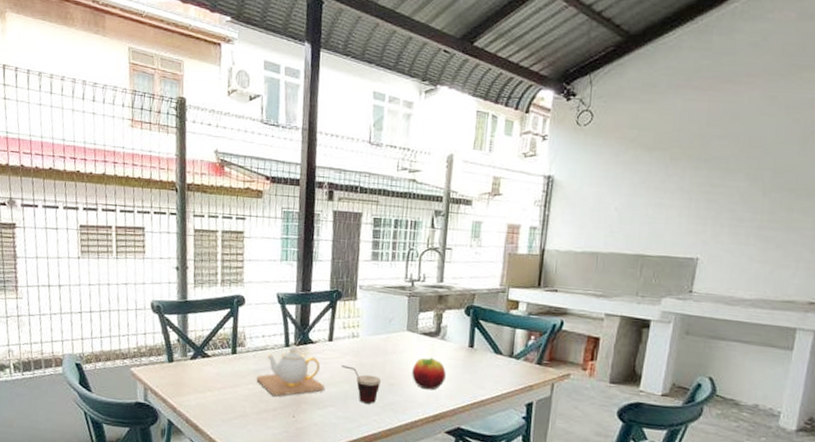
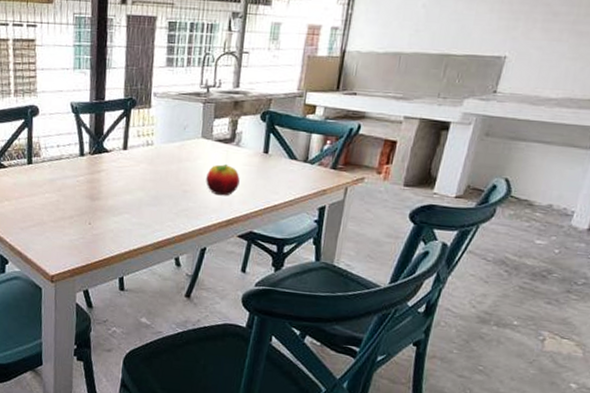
teapot: present [256,346,325,397] -> none [52,155,120,205]
cup: present [342,365,382,404] -> none [136,173,176,210]

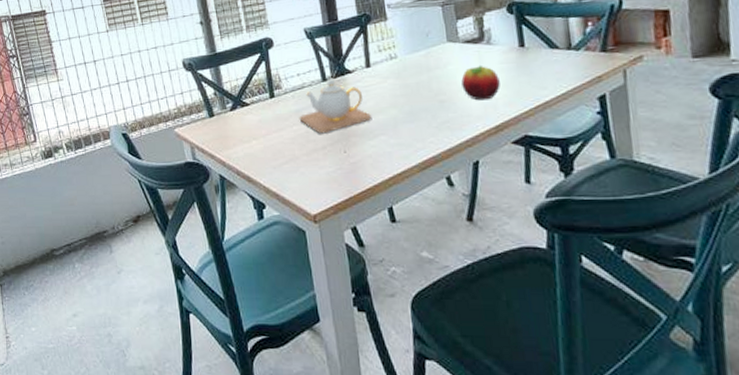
teapot: none [52,155,120,205] -> present [299,79,373,134]

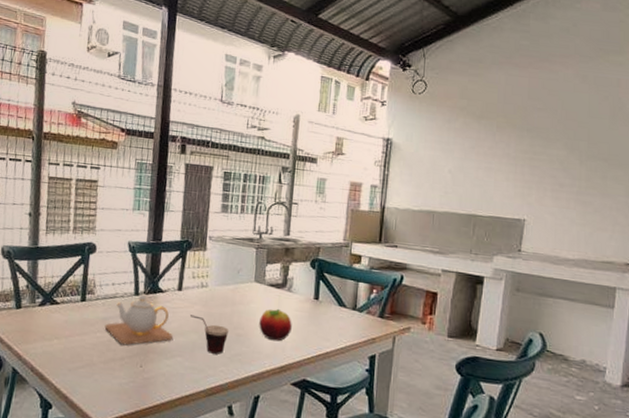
cup: none [385,90,431,126] -> present [190,315,230,355]

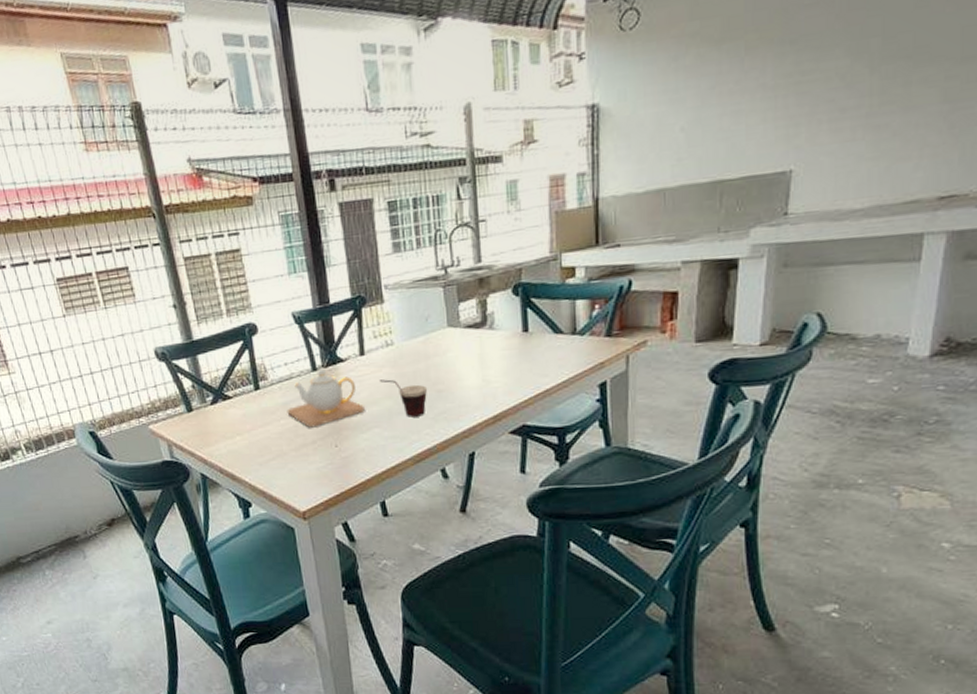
fruit: present [259,308,292,342] -> none [461,351,501,390]

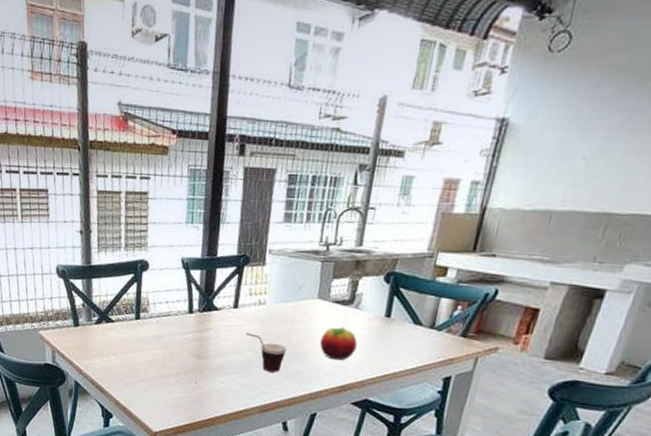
teapot: present [287,368,366,428] -> none [159,312,229,362]
fruit: none [461,351,501,390] -> present [319,326,358,361]

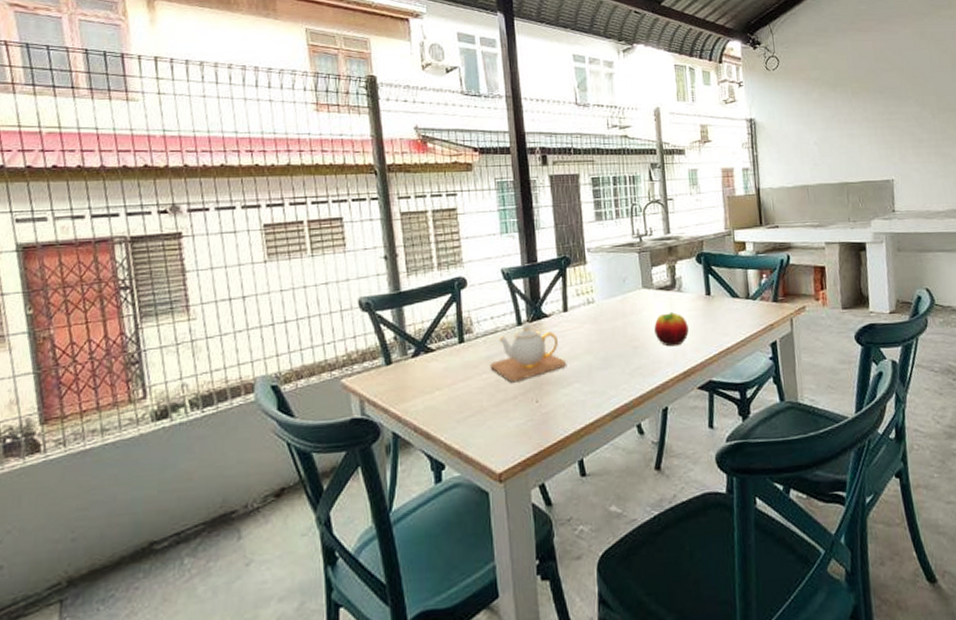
teapot: none [159,312,229,362] -> present [490,323,567,383]
cup: present [246,333,288,373] -> none [581,335,625,373]

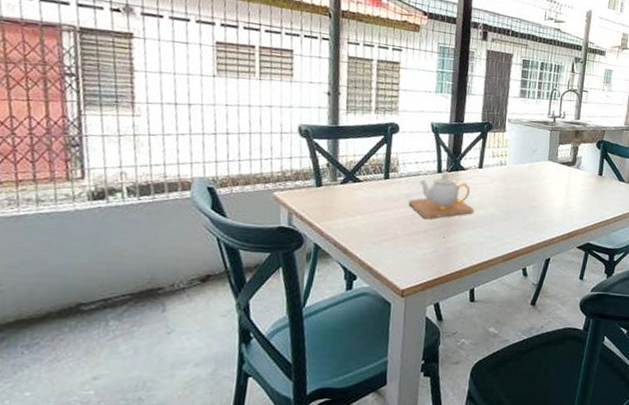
fruit: present [654,311,689,347] -> none [551,183,580,212]

